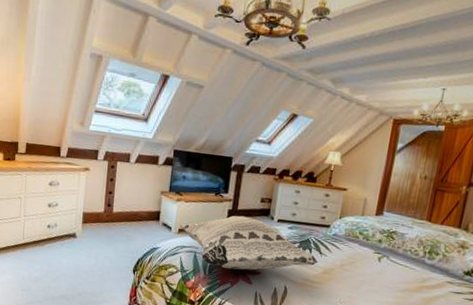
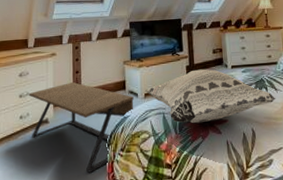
bench: none [58,201,167,292] -> present [29,81,134,173]

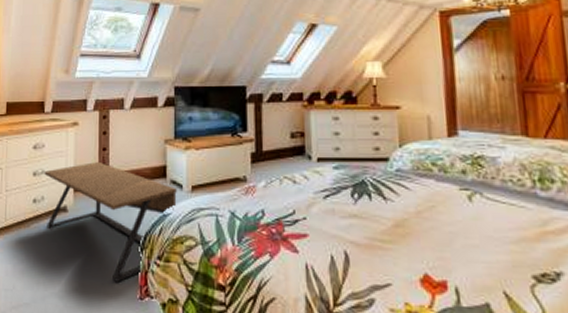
decorative pillow: present [145,69,276,124] -> none [193,159,385,235]

